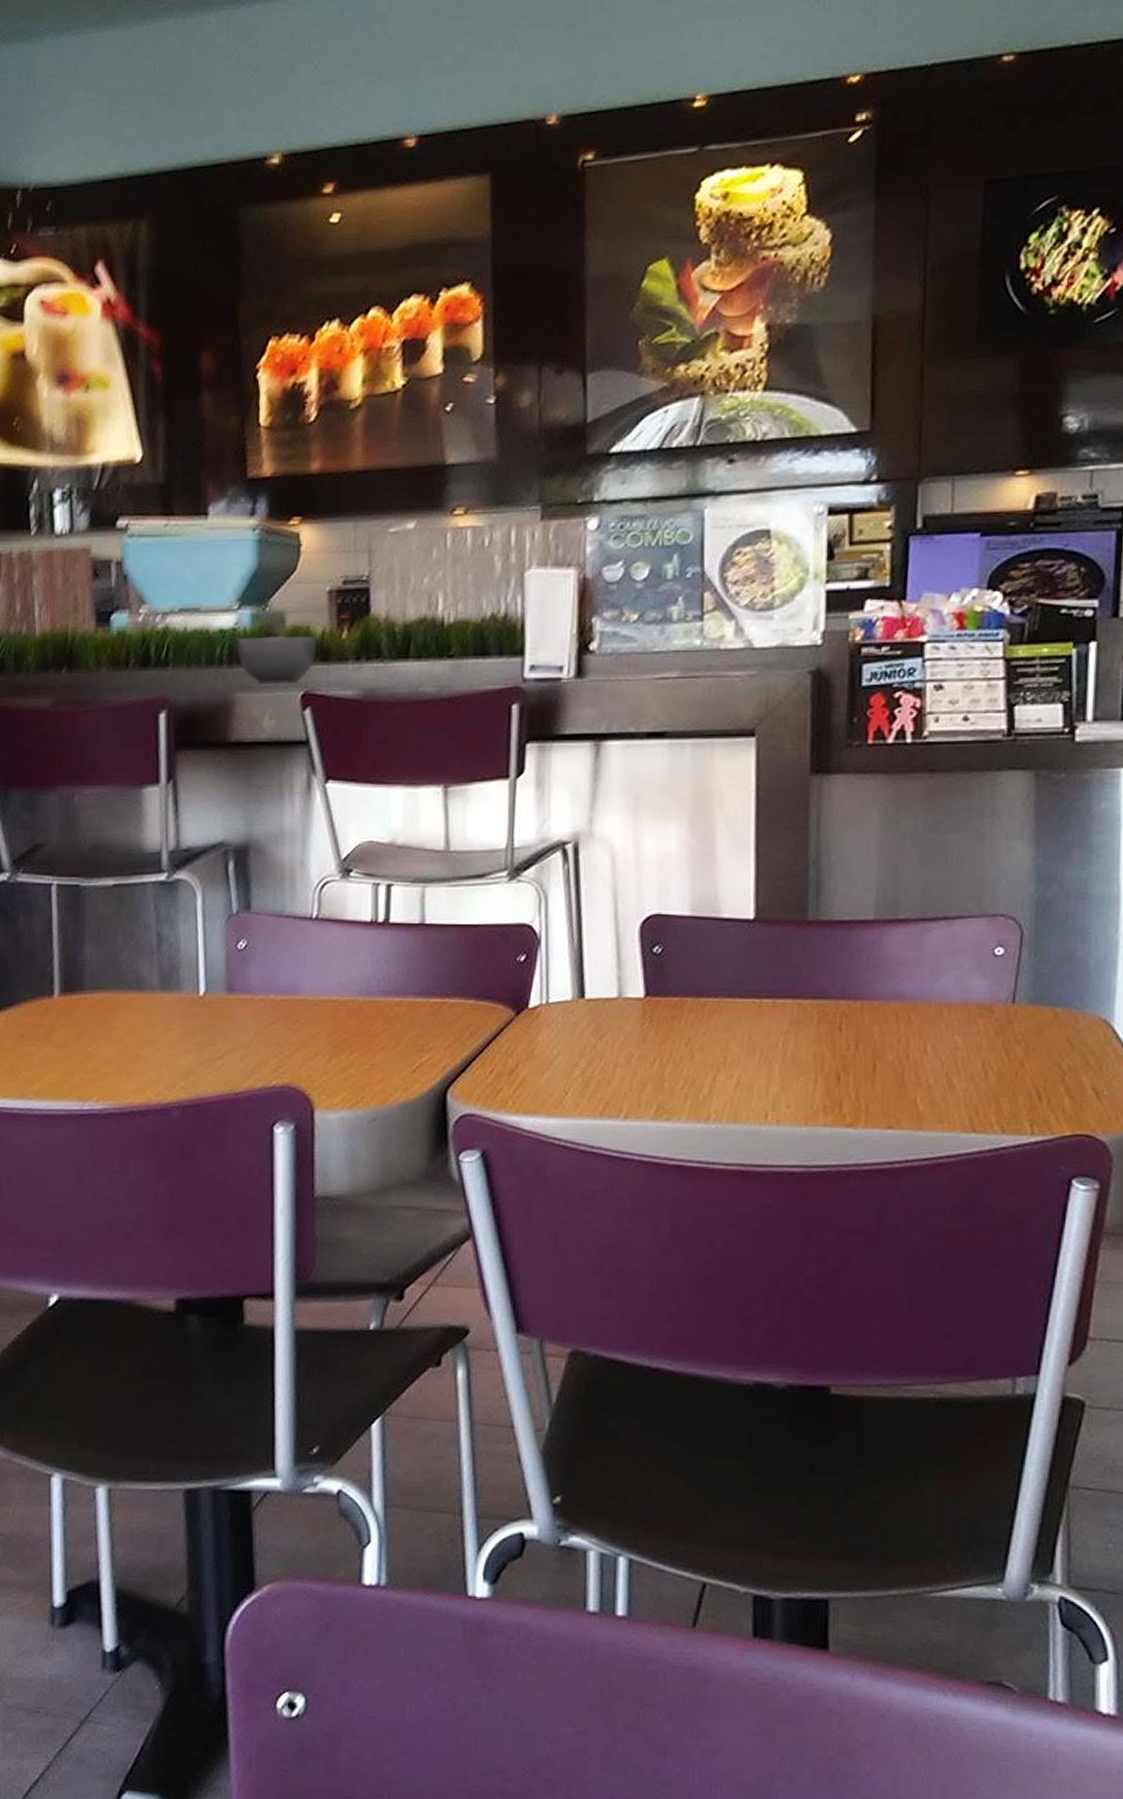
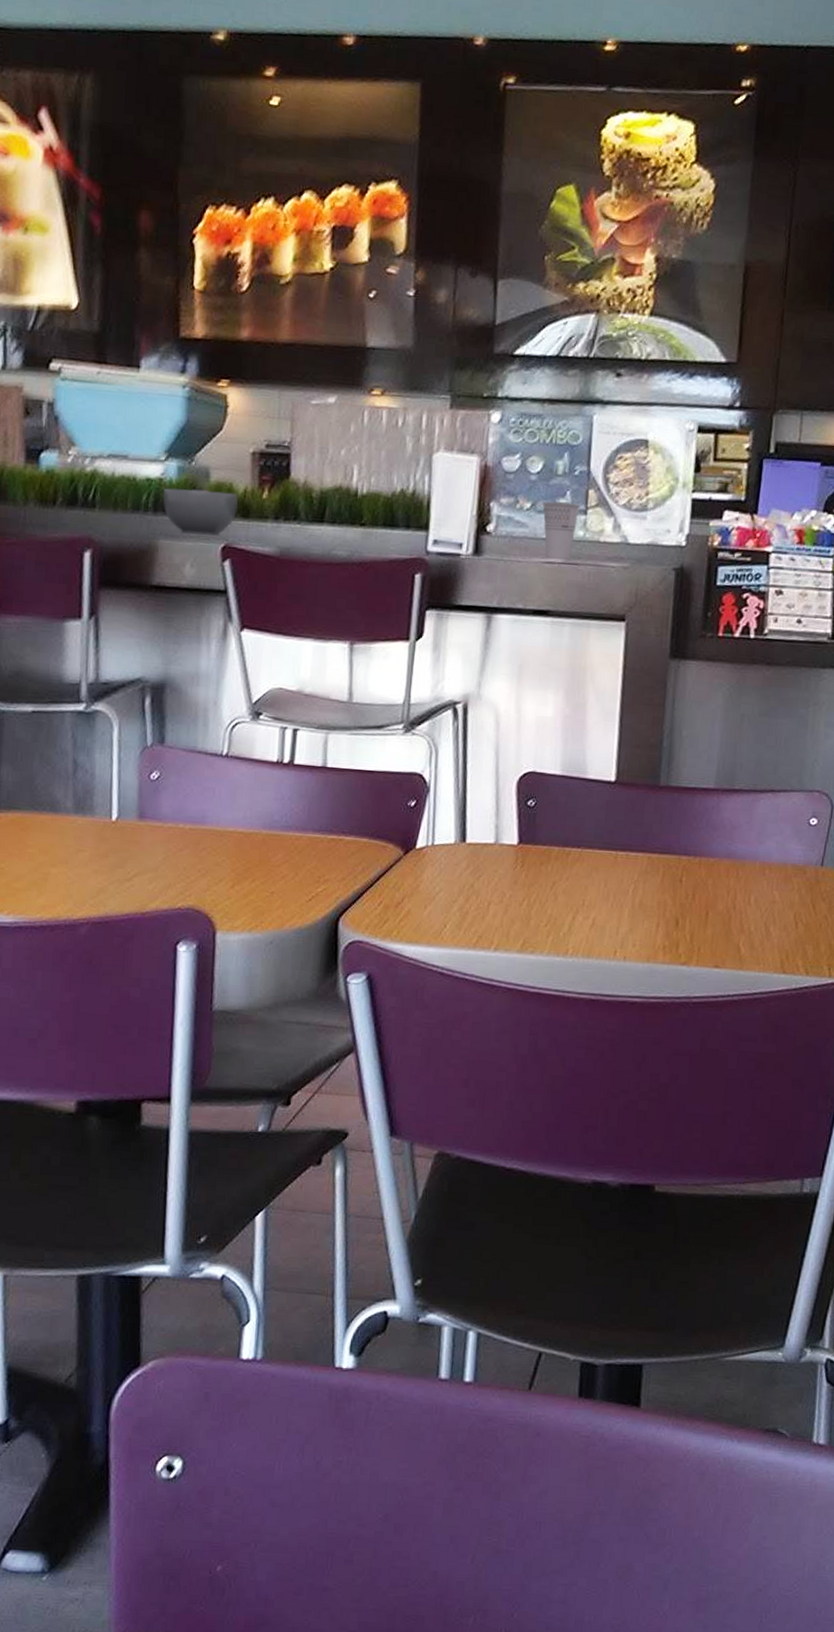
cup: none [650,608,696,674] -> present [542,501,581,560]

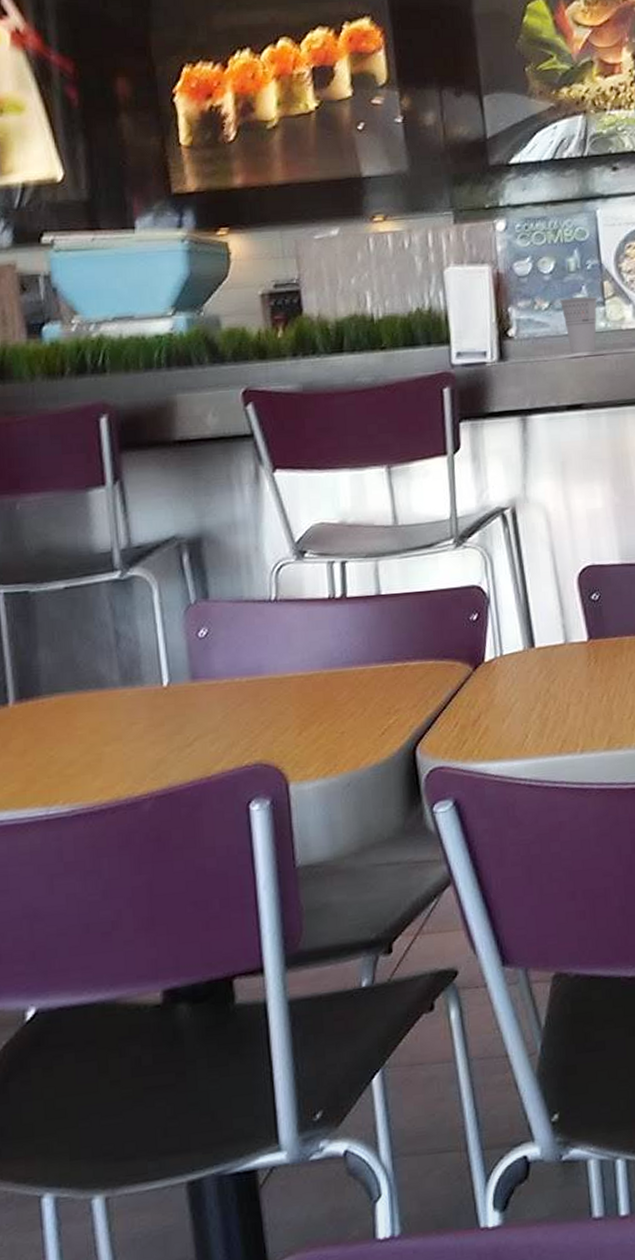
soup bowl: present [163,488,239,536] -> none [175,336,255,385]

